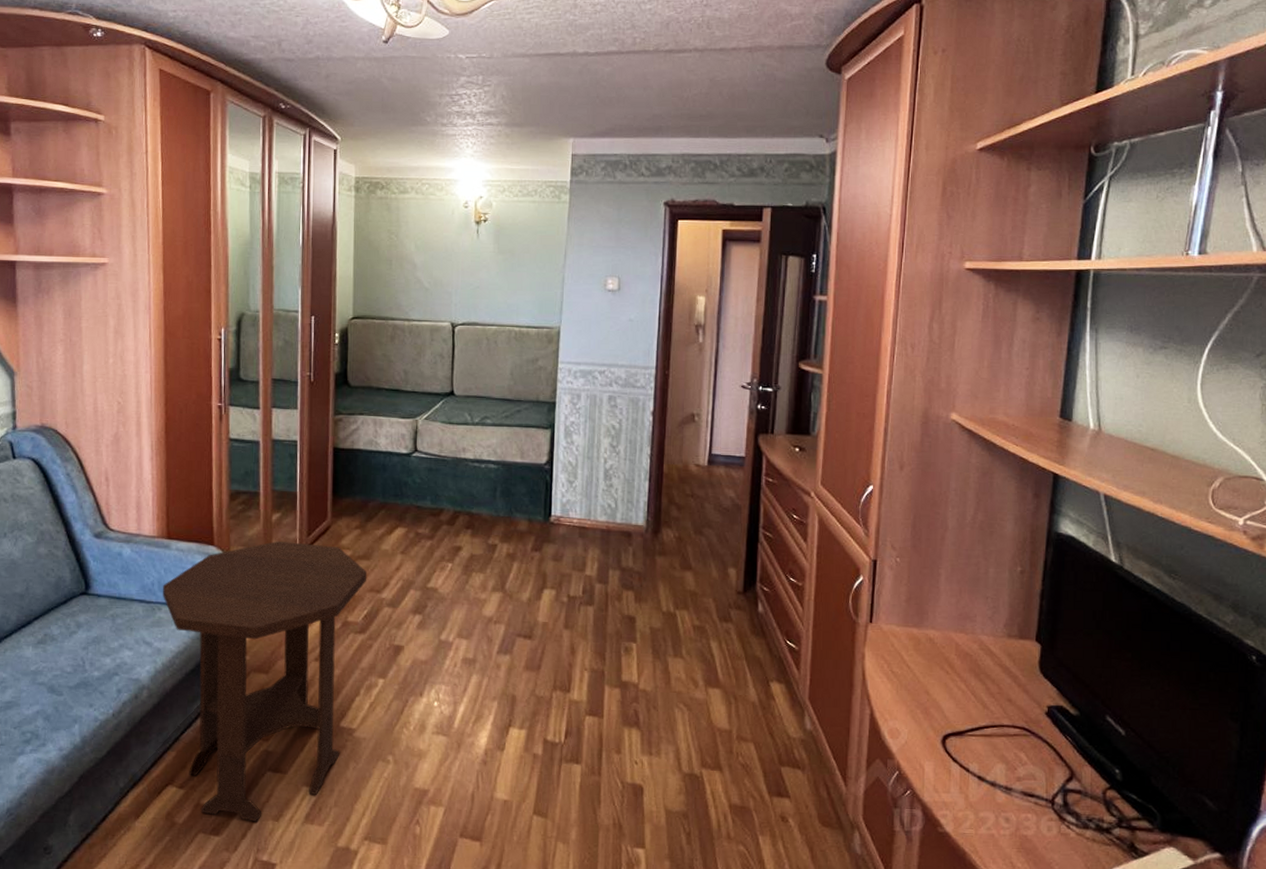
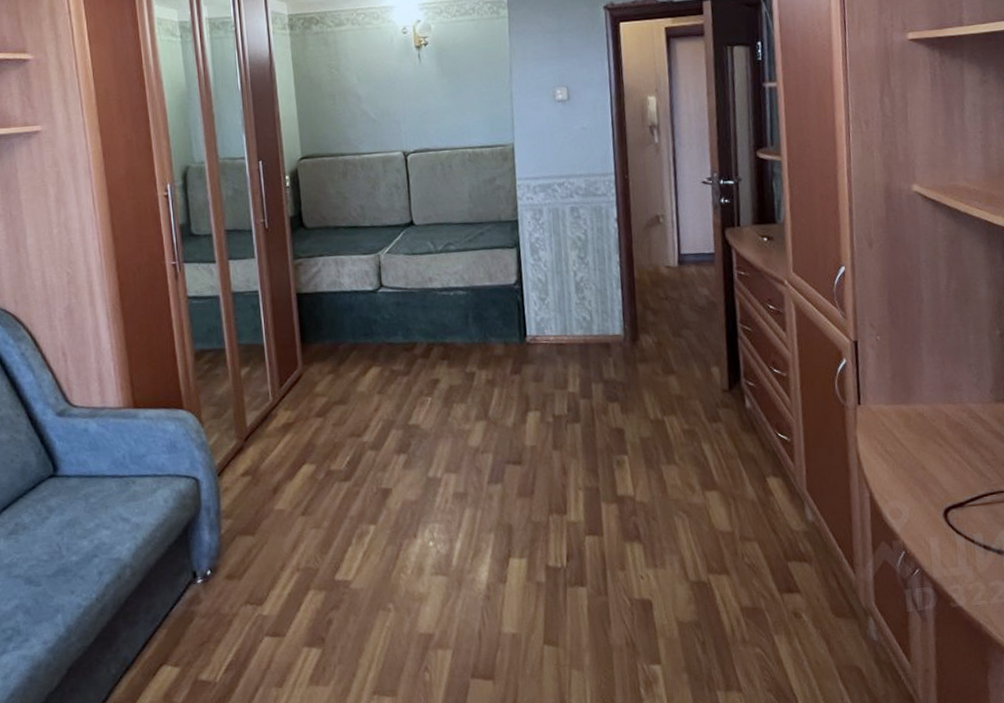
side table: present [162,540,367,822] -> none [134,394,347,692]

